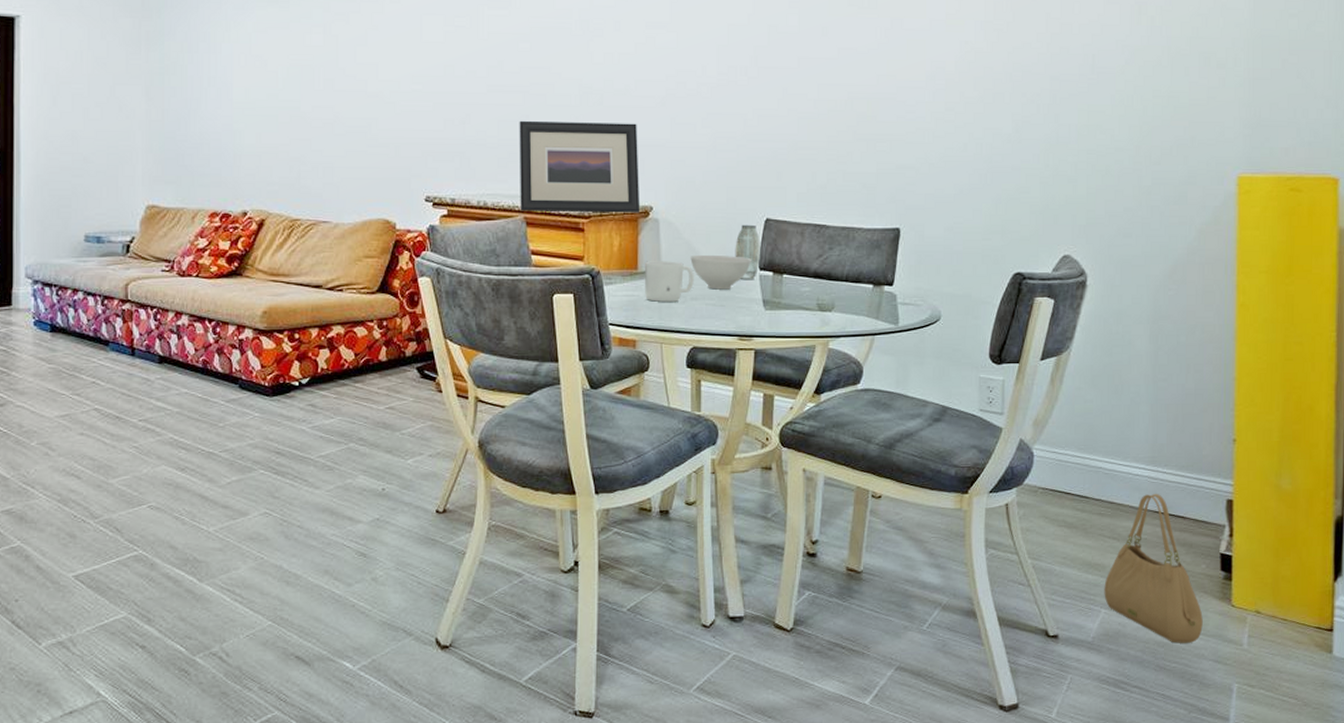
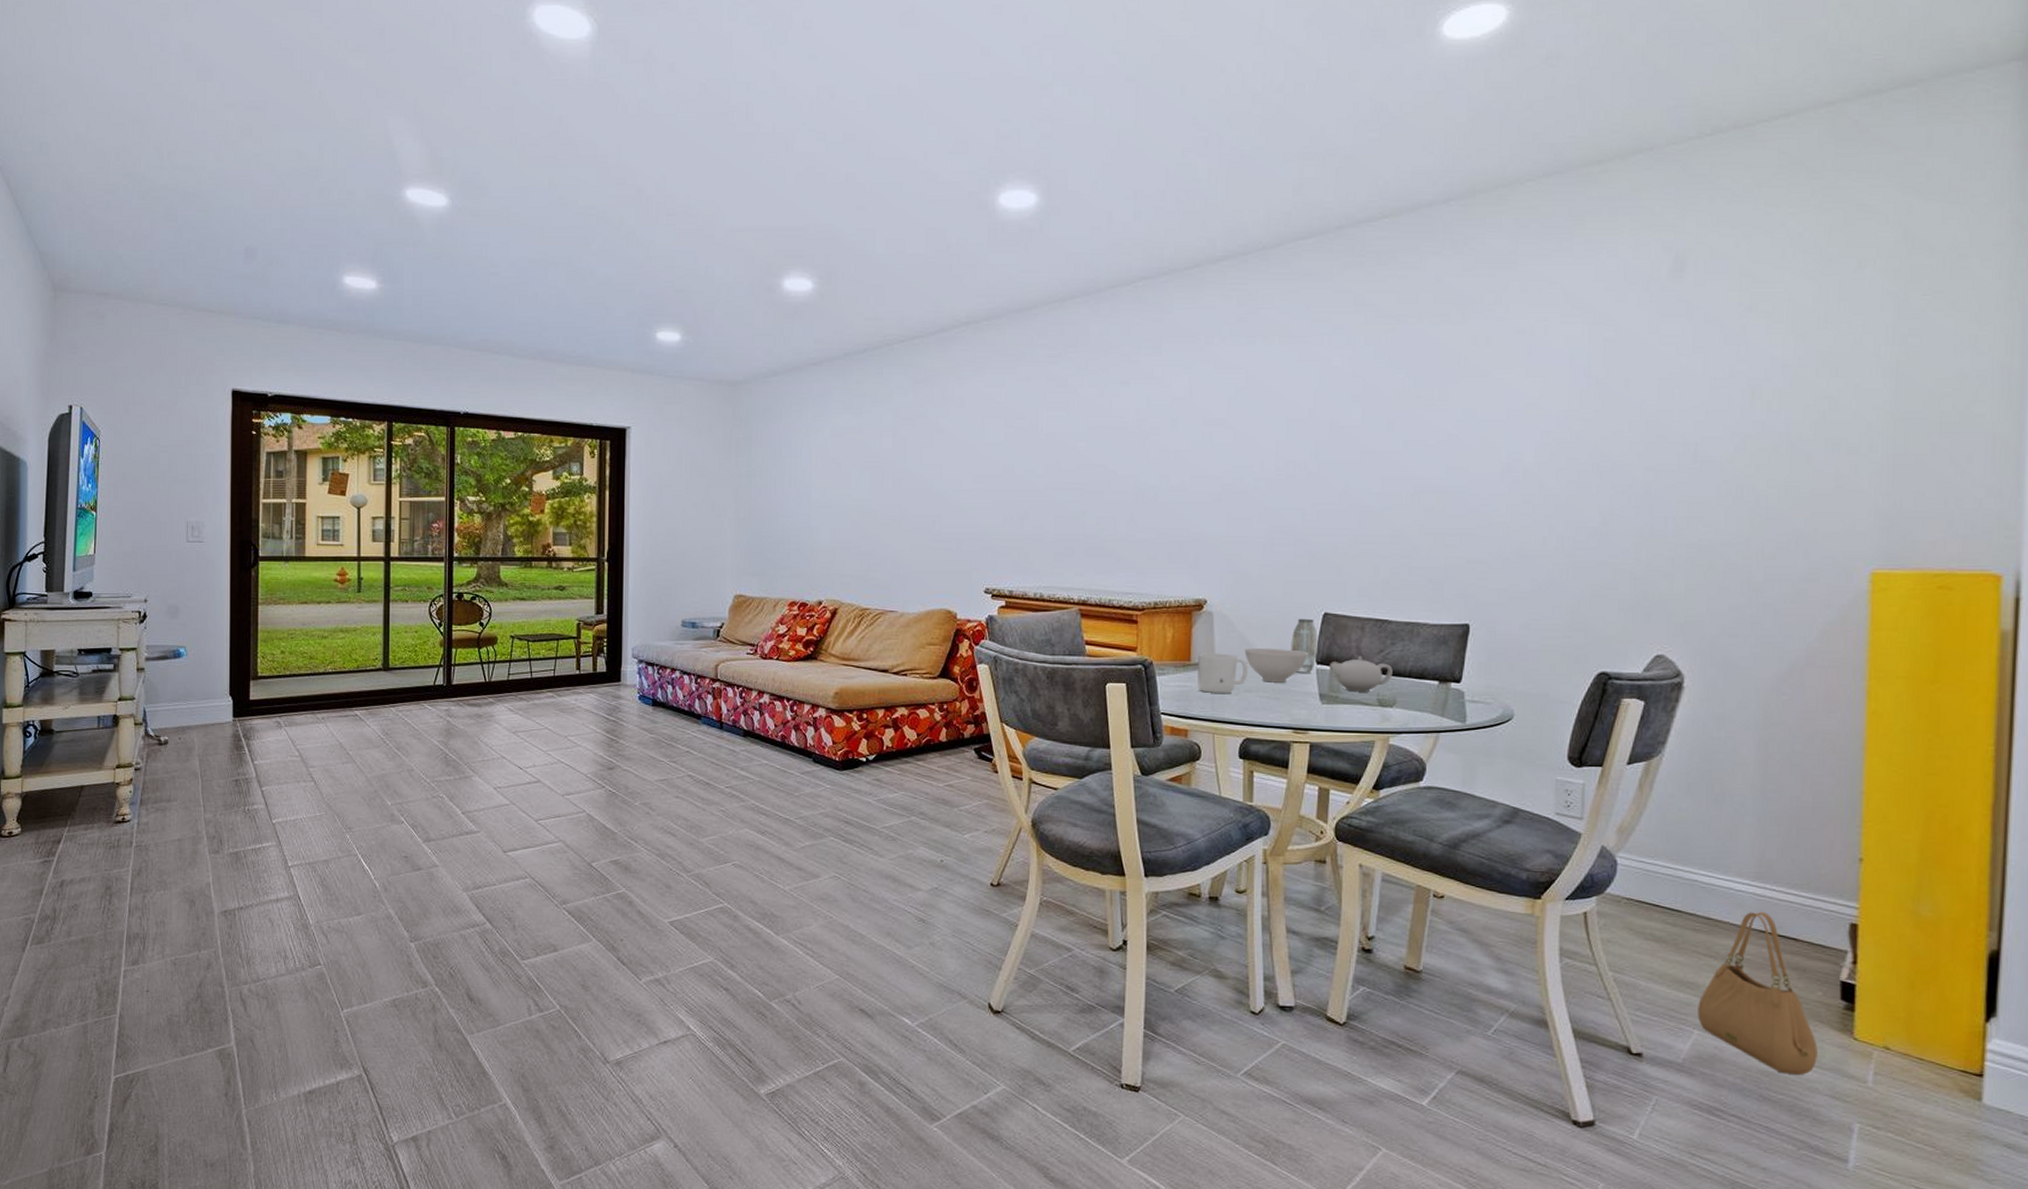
picture frame: present [519,120,640,213] -> none [1074,516,1194,606]
teapot: none [771,261,831,297] -> present [1329,656,1393,692]

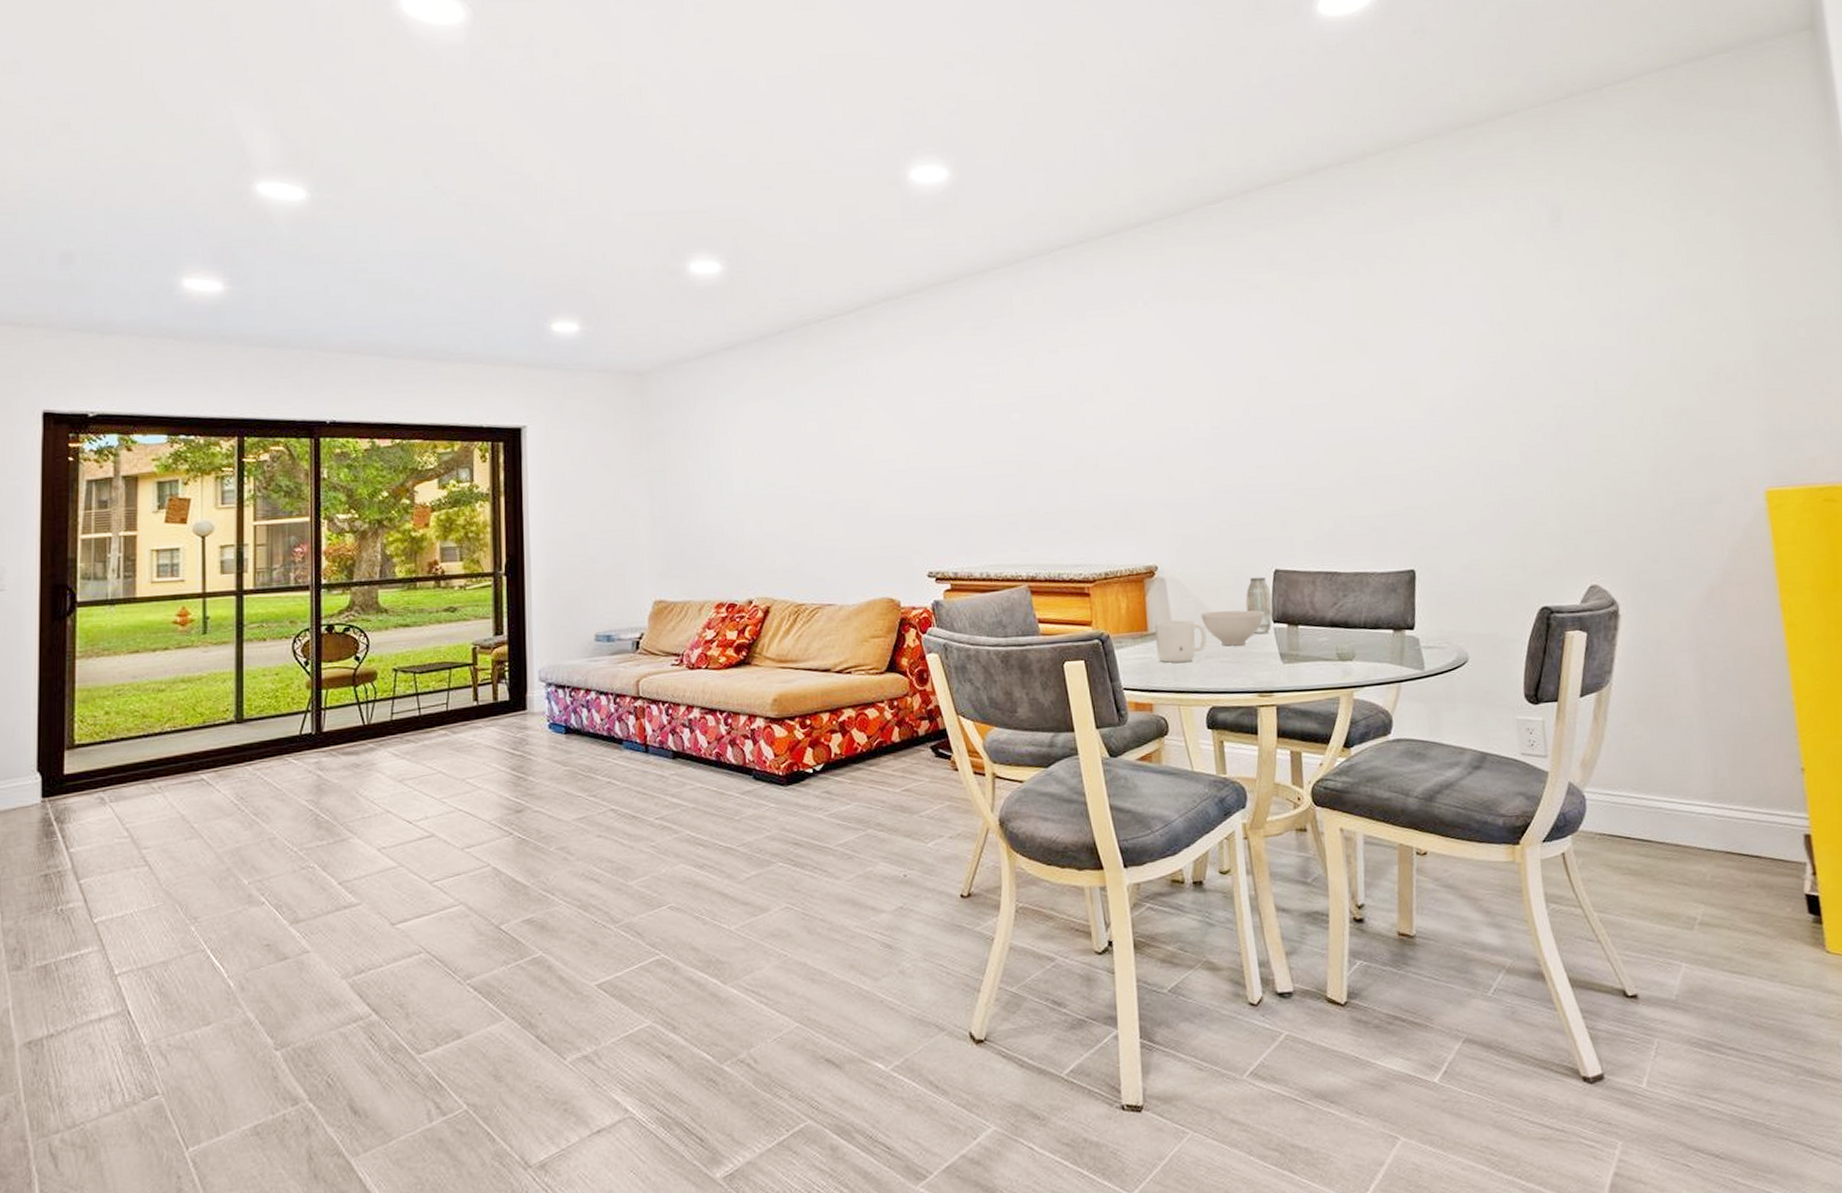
teapot: present [1329,656,1393,692] -> none [1285,610,1349,649]
handbag: present [1697,911,1818,1075] -> none [1681,832,1798,998]

